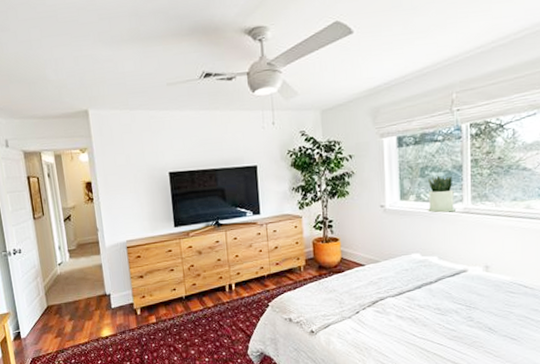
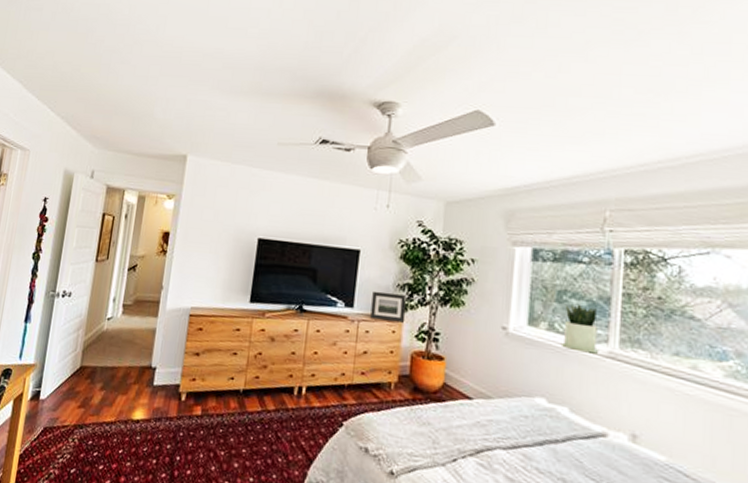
picture frame: none [274,196,304,220] -> present [370,291,406,323]

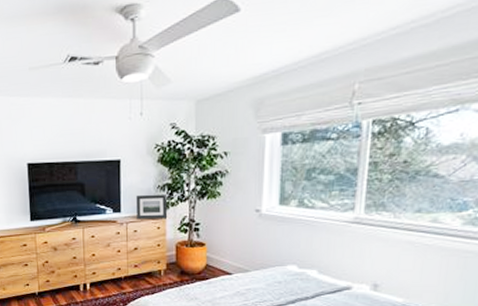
planter: present [560,304,600,354] -> none [310,178,346,222]

